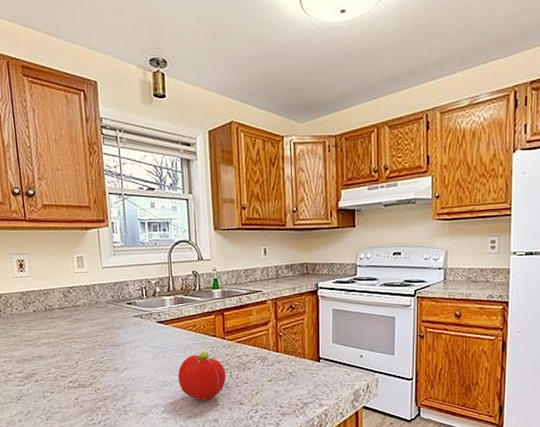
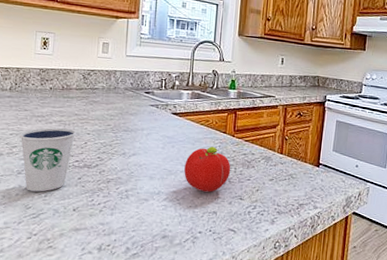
dixie cup: none [13,350,66,416] -> present [20,128,76,192]

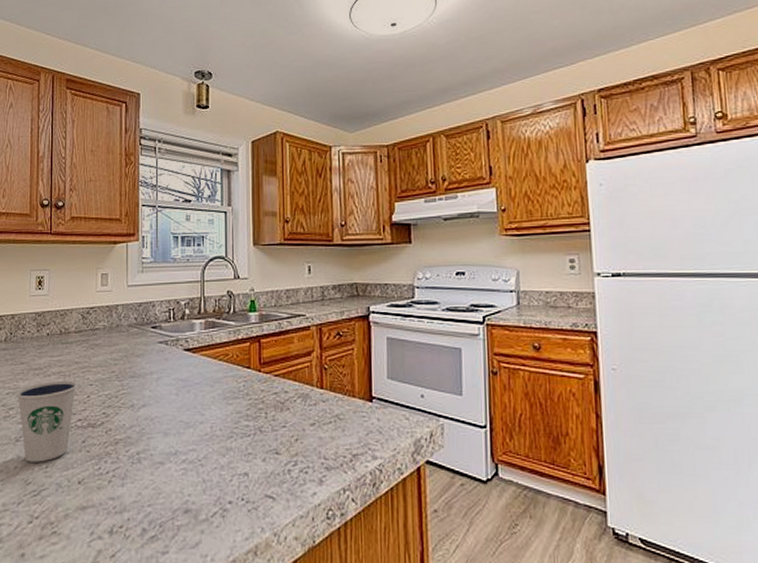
fruit: present [184,146,231,192] -> none [204,387,261,447]

